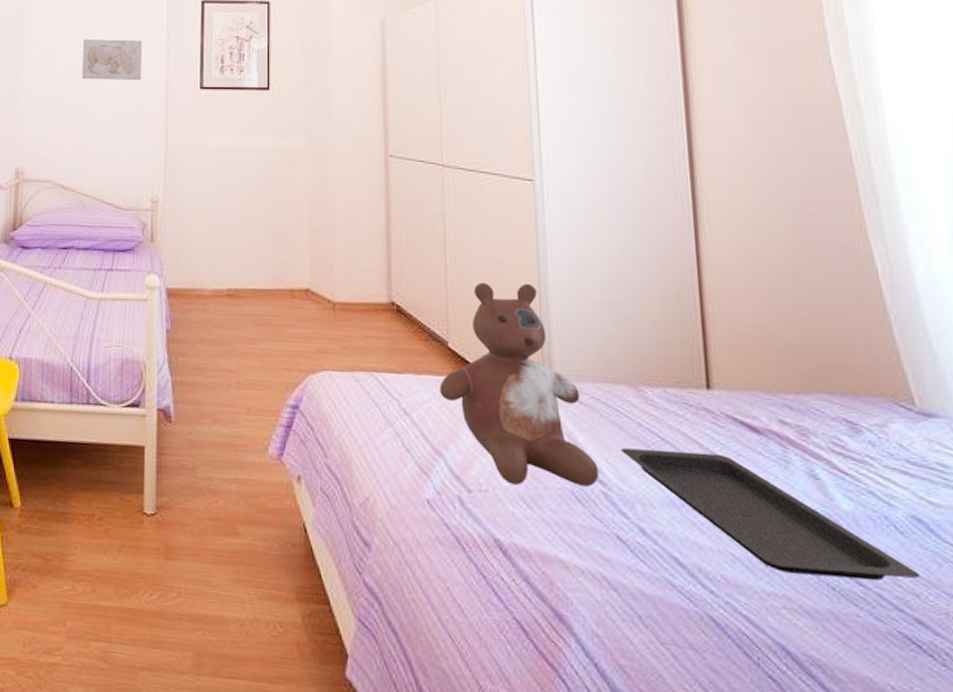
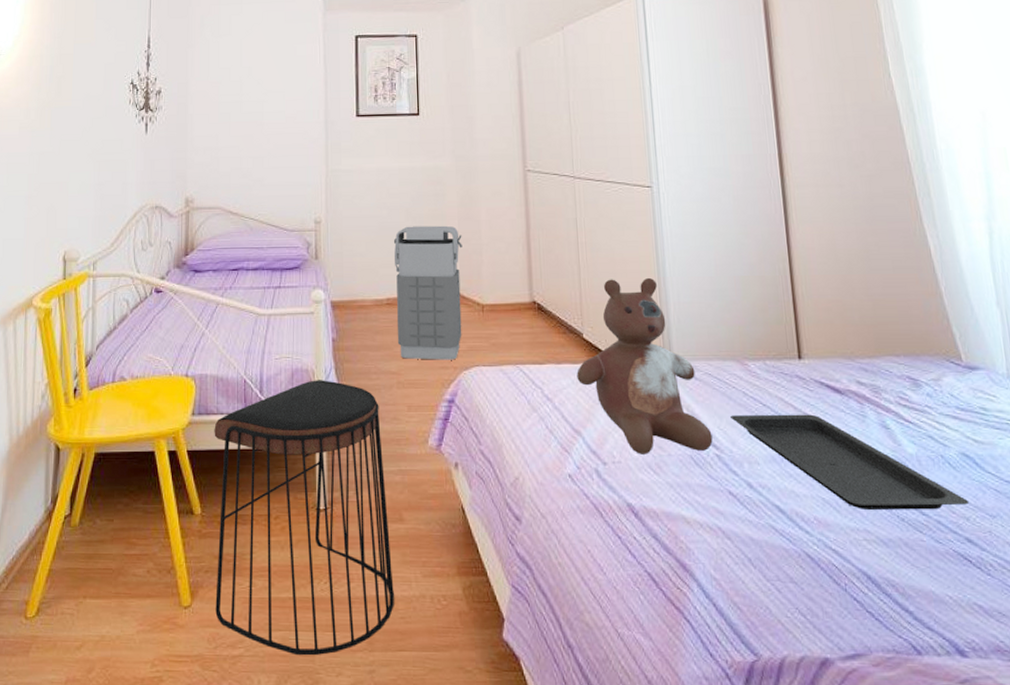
stool: none [32,372,225,674] -> present [214,380,394,656]
wall art: present [81,38,143,81] -> none [245,73,302,112]
grenade: none [236,211,313,362] -> present [393,225,462,360]

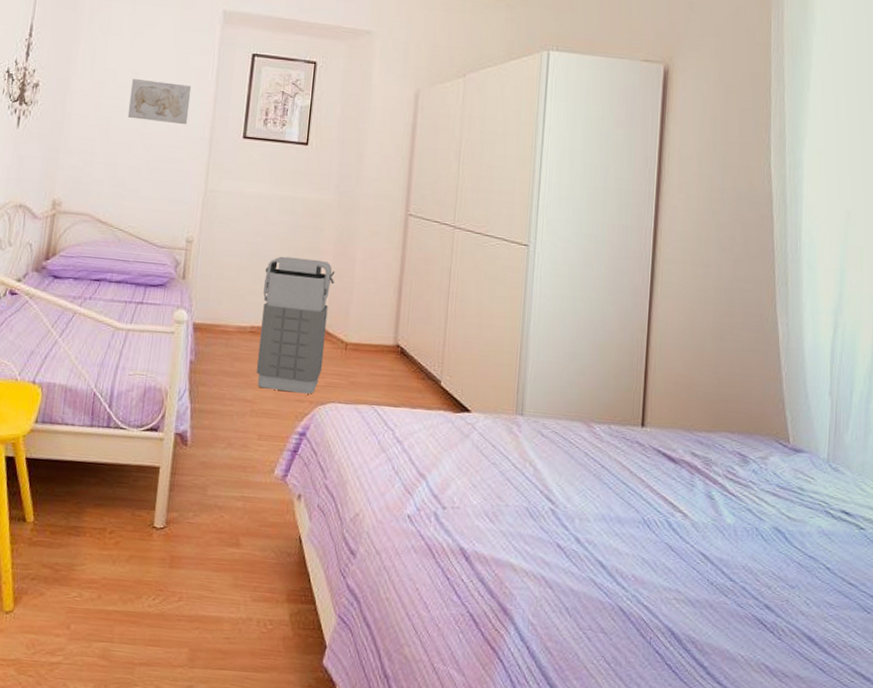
stool: present [214,380,394,656] -> none [37,400,230,669]
wall art: none [245,73,302,112] -> present [127,78,192,125]
stuffed bear: present [576,277,713,454] -> none [429,331,550,504]
serving tray: present [730,414,970,510] -> none [570,473,774,577]

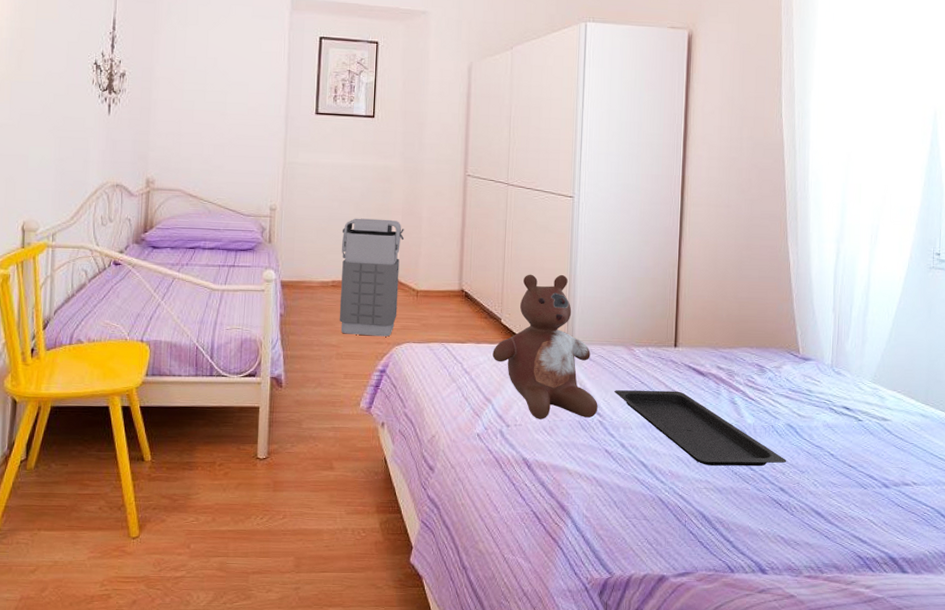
wall art: present [127,78,192,125] -> none [209,64,266,105]
stuffed bear: none [429,331,550,504] -> present [492,274,598,419]
serving tray: none [570,473,774,577] -> present [614,390,787,467]

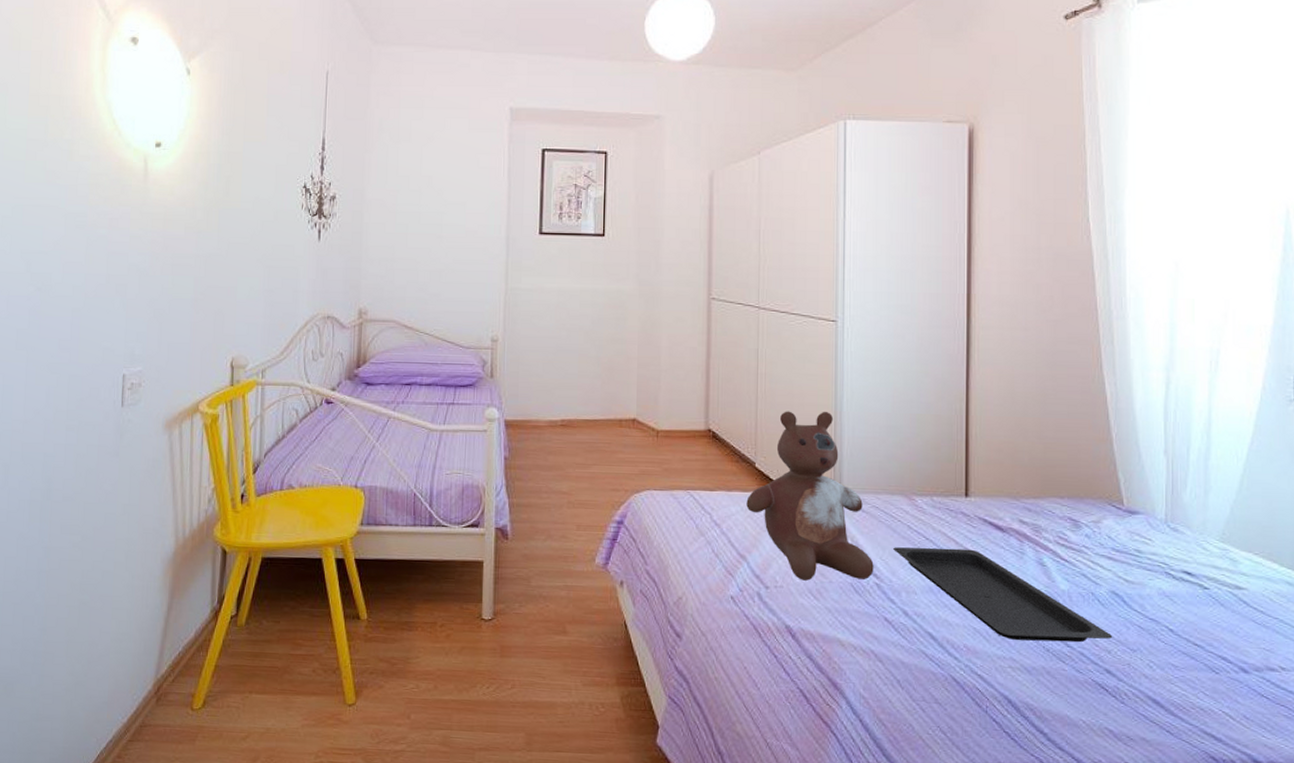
grenade: present [339,218,404,337] -> none [569,349,641,483]

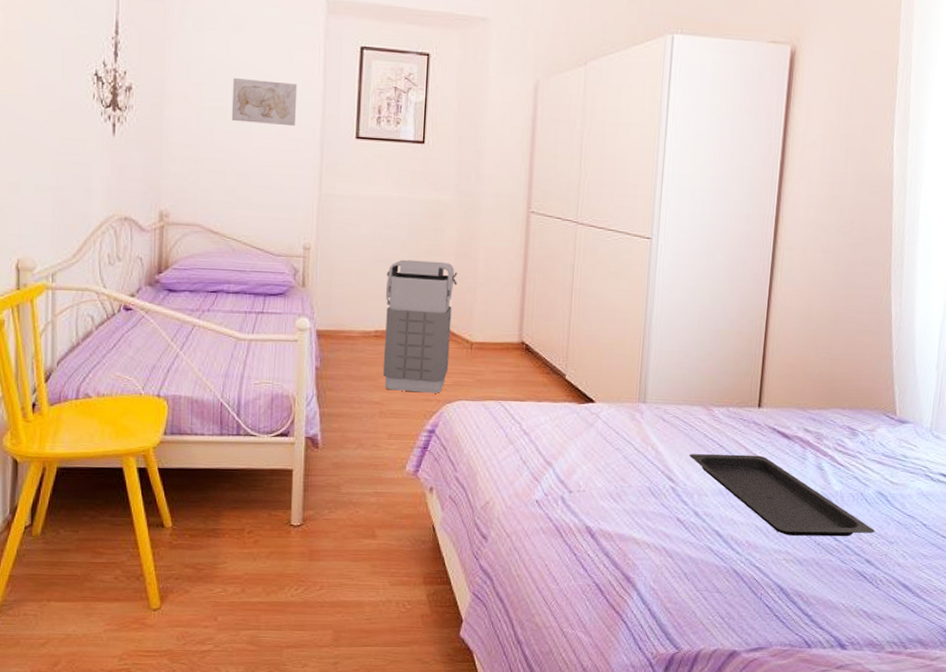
wall art: none [424,183,484,226] -> present [231,77,298,127]
grenade: none [569,349,641,483] -> present [382,259,458,393]
stuffed bear: present [746,411,874,581] -> none [555,325,671,485]

